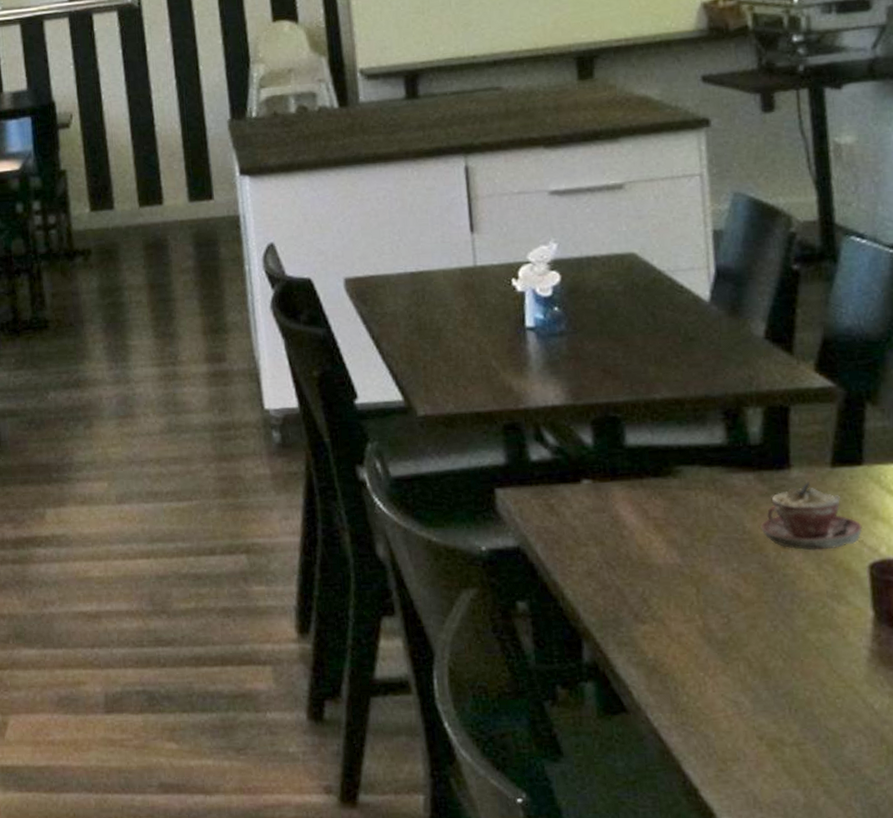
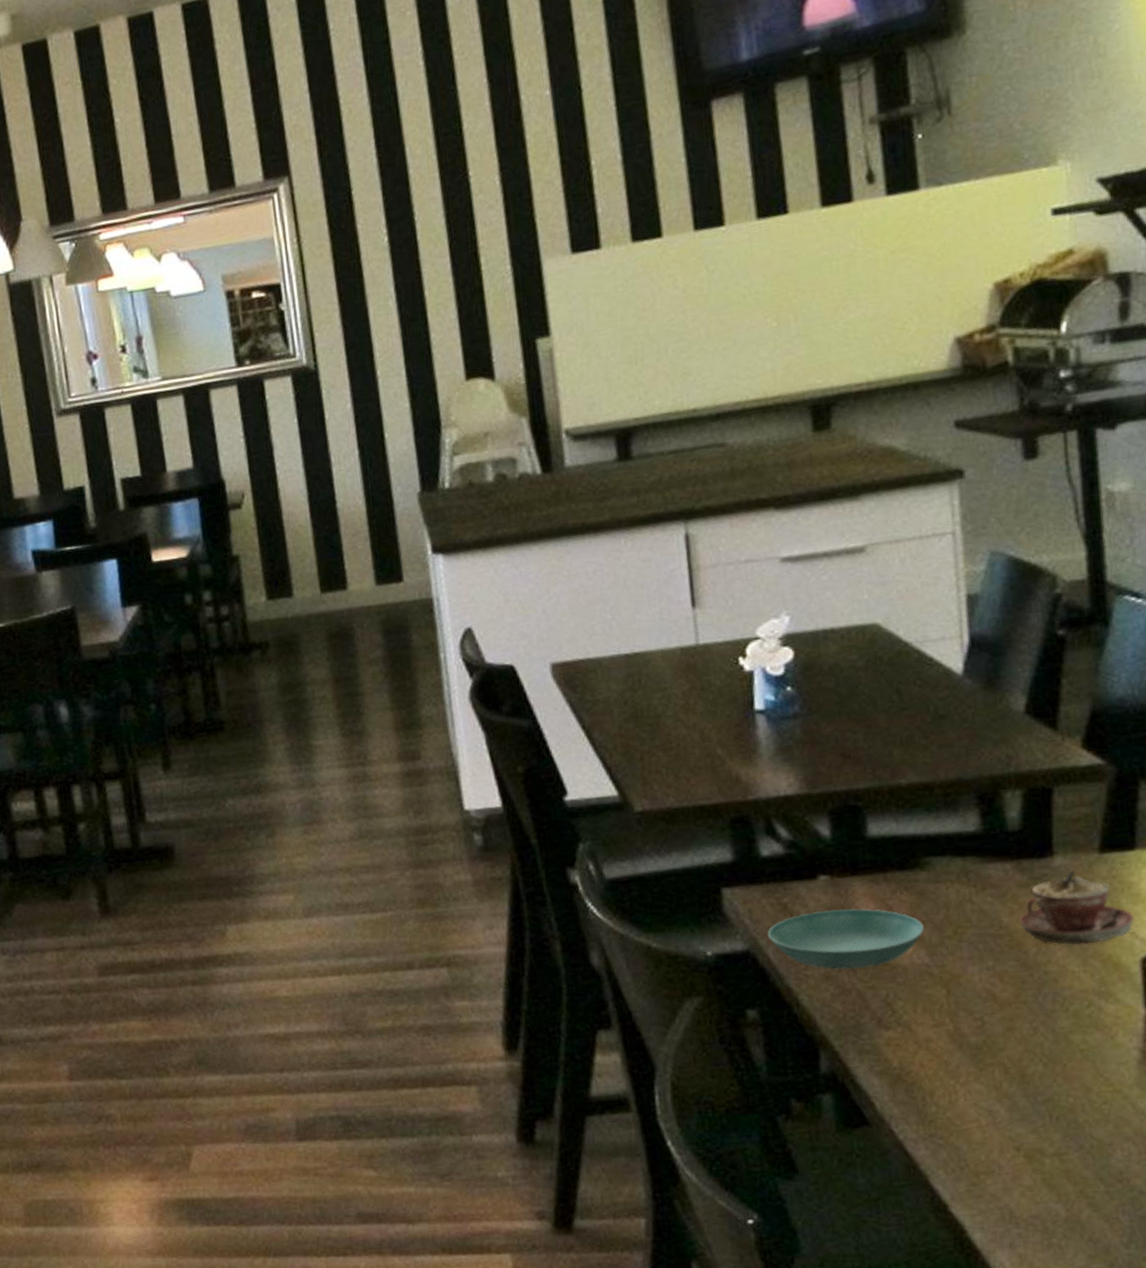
saucer: none [535,511,676,567] -> present [767,908,924,970]

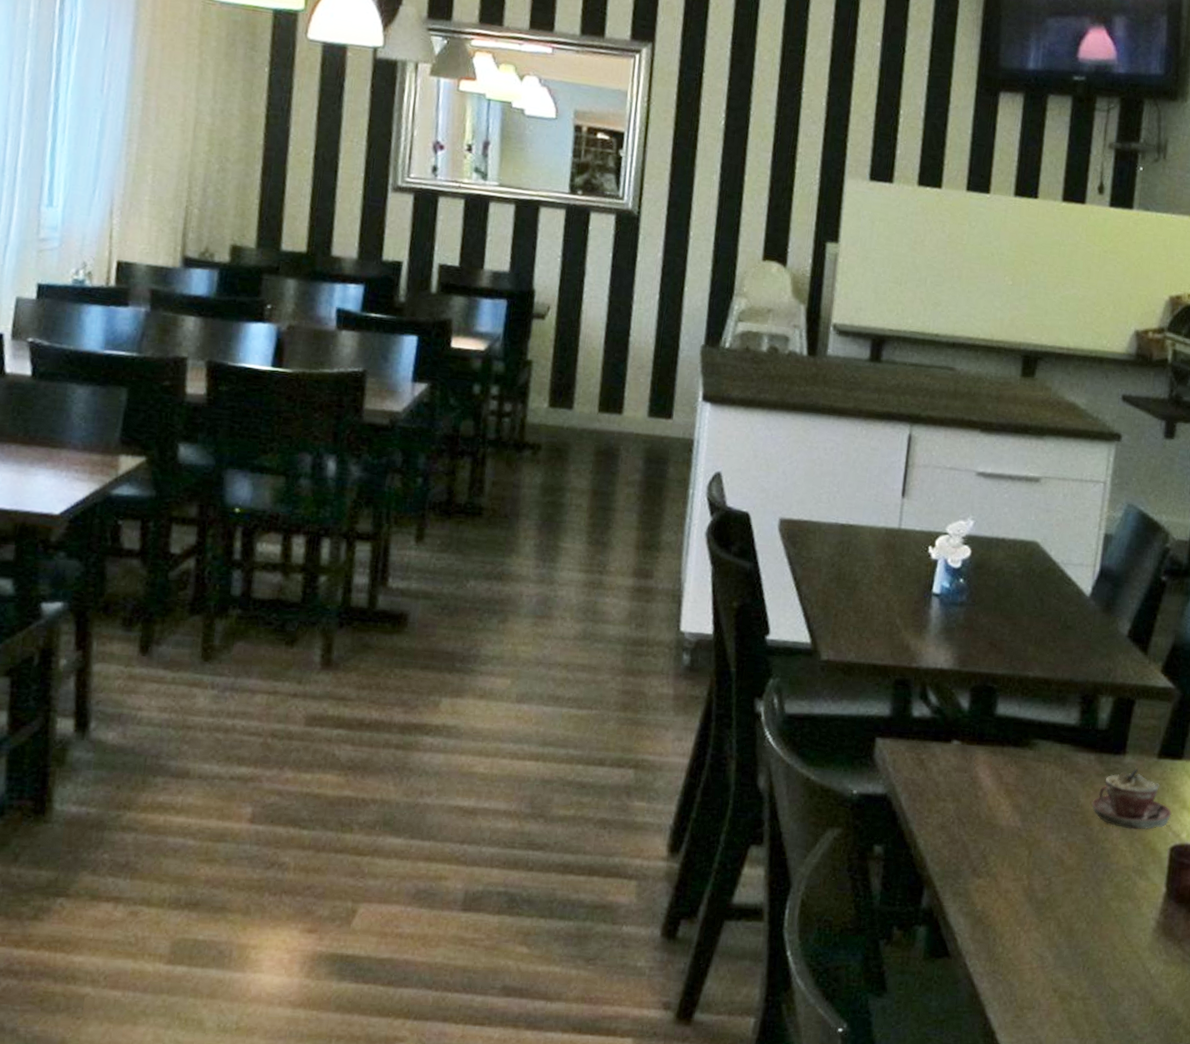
saucer: present [767,908,924,970] -> none [903,770,1023,824]

